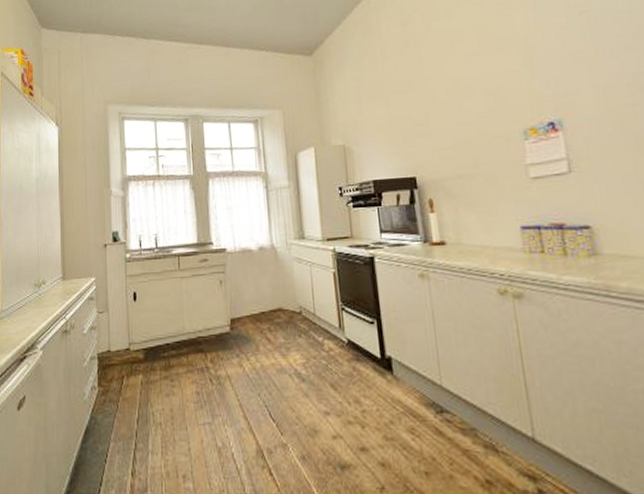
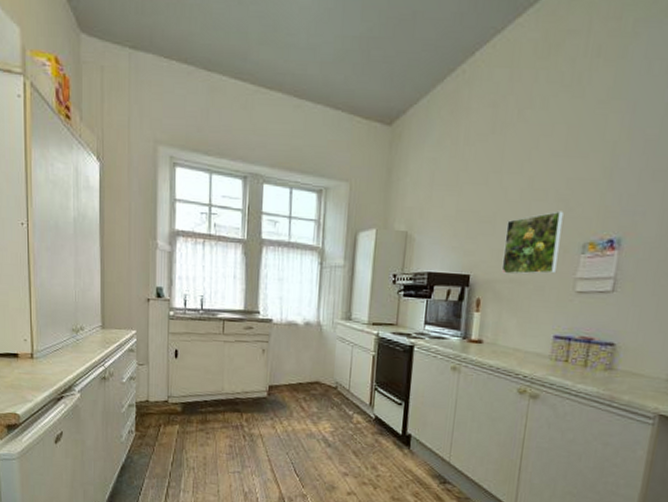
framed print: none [440,103,505,171] -> present [501,210,564,275]

